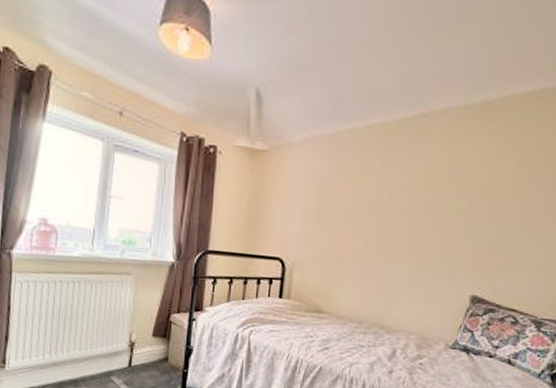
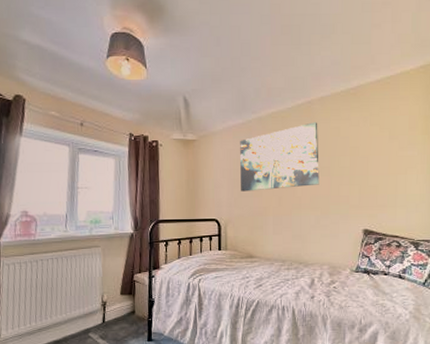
wall art: none [317,143,433,230] -> present [240,122,319,192]

